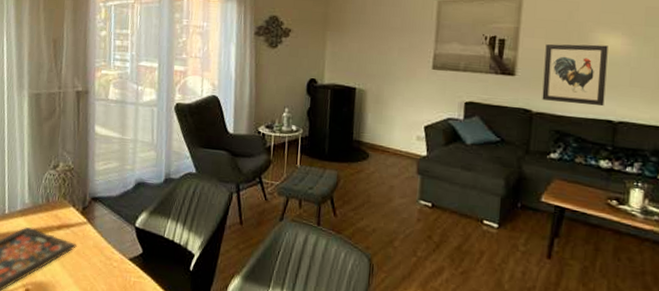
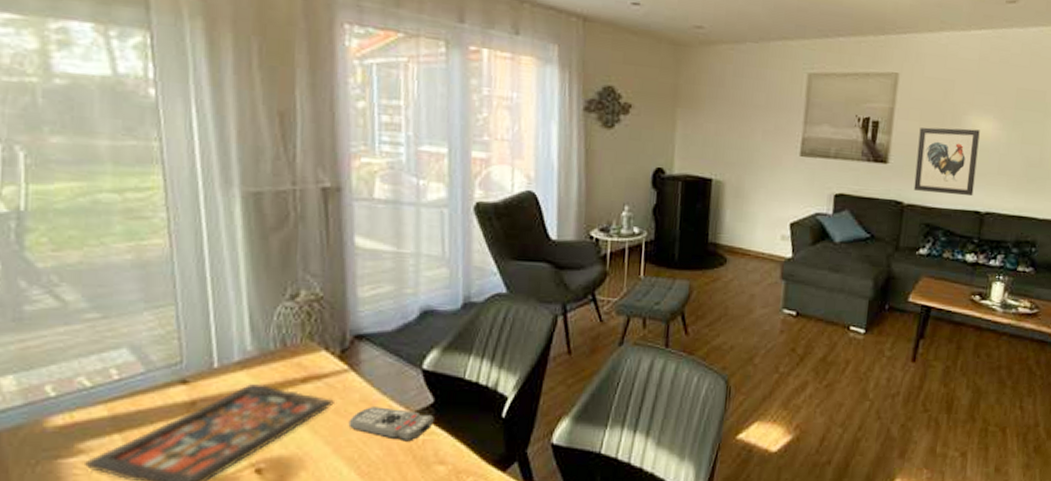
remote control: none [85,251,142,282] -> present [348,406,434,442]

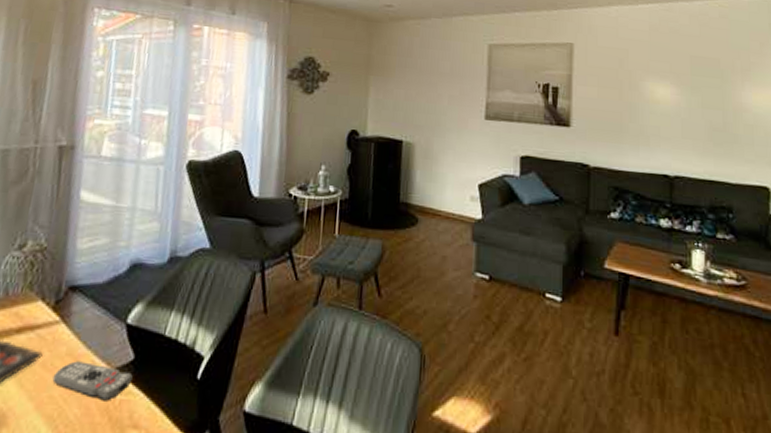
wall art: present [913,127,980,195] -> none [598,92,660,159]

